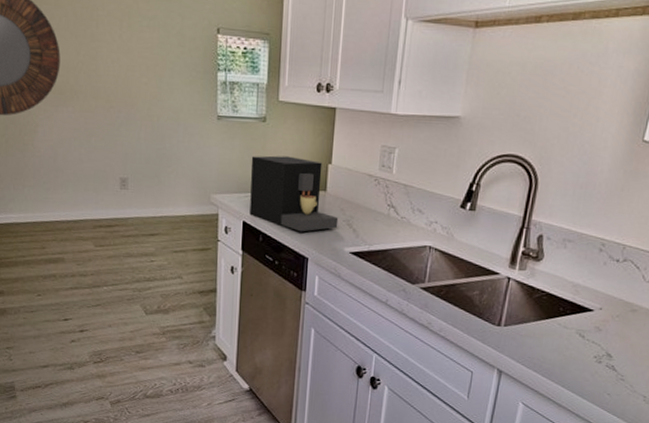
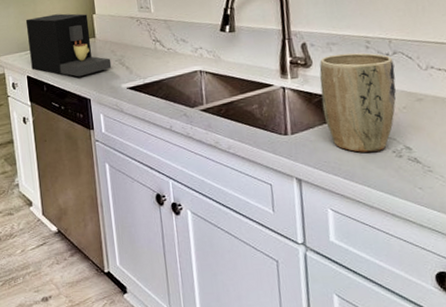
plant pot: none [540,252,622,354] -> present [319,52,396,153]

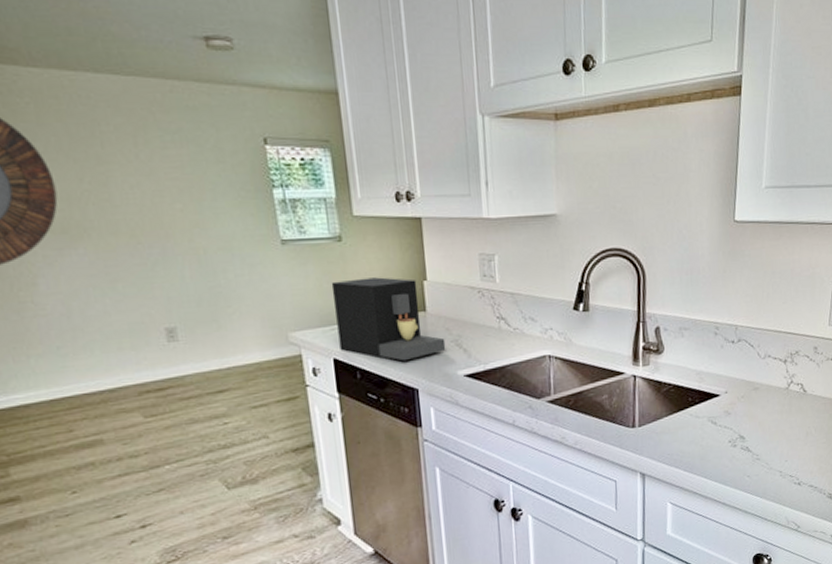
plant pot: present [319,52,396,153] -> none [669,339,738,444]

